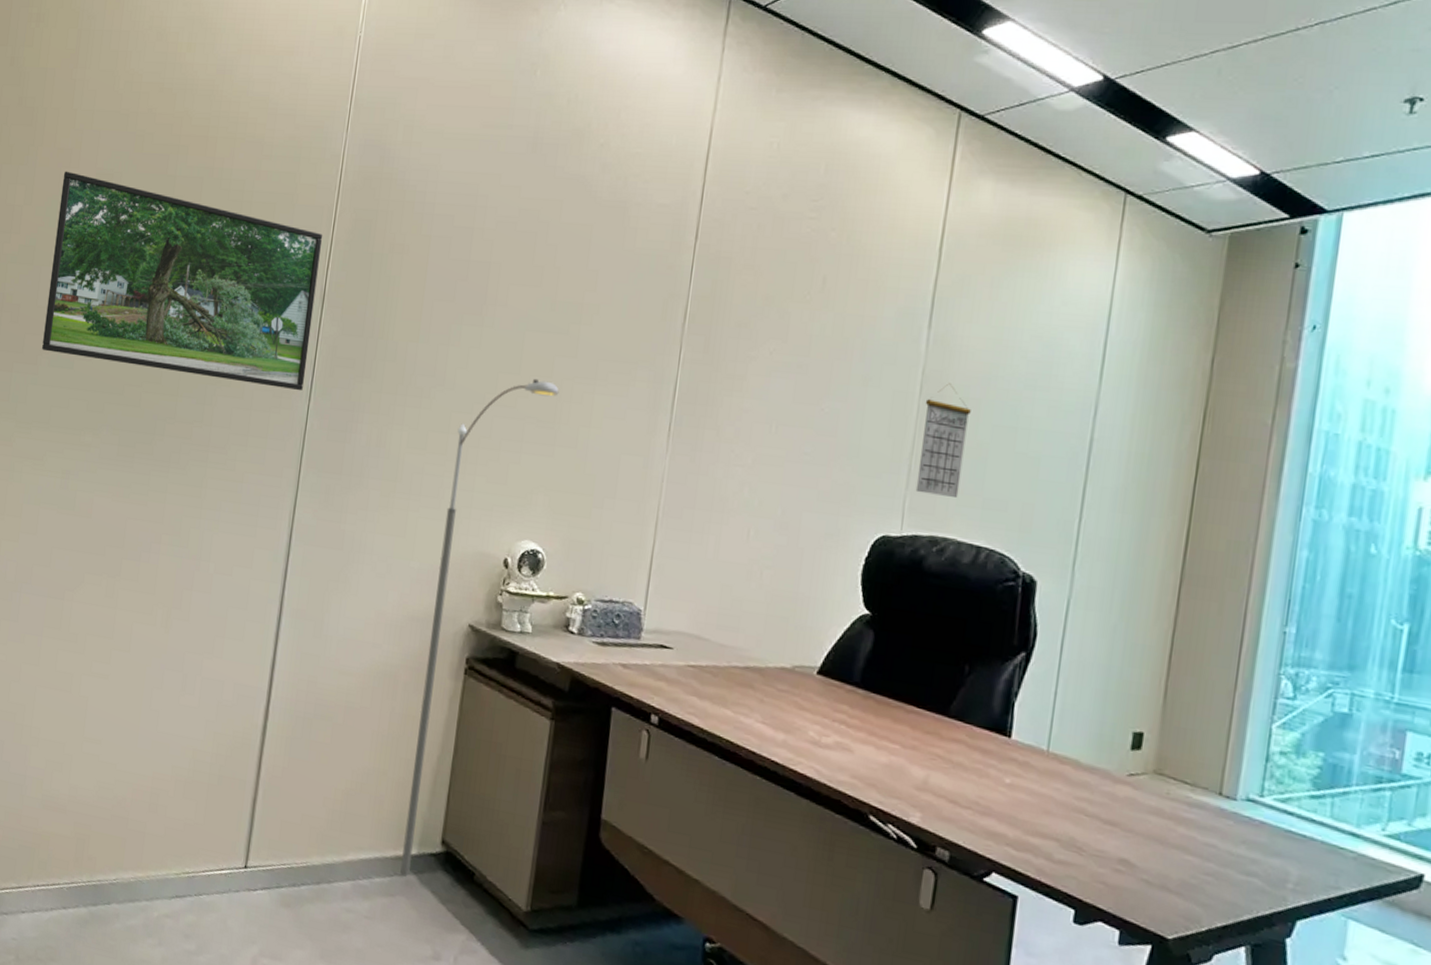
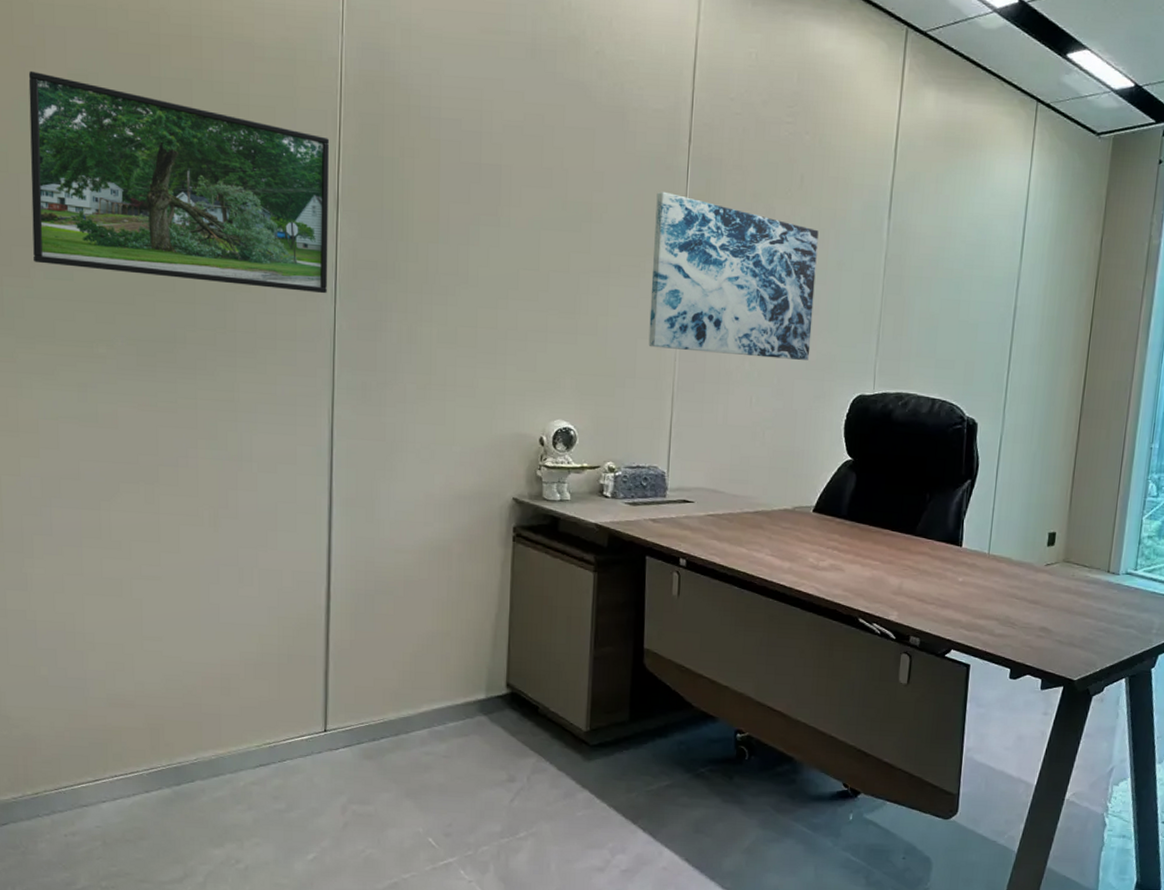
street lamp: present [400,378,559,877] -> none [472,273,577,718]
wall art: none [633,292,841,490] -> present [648,191,819,360]
calendar: present [915,383,971,497] -> none [883,265,924,360]

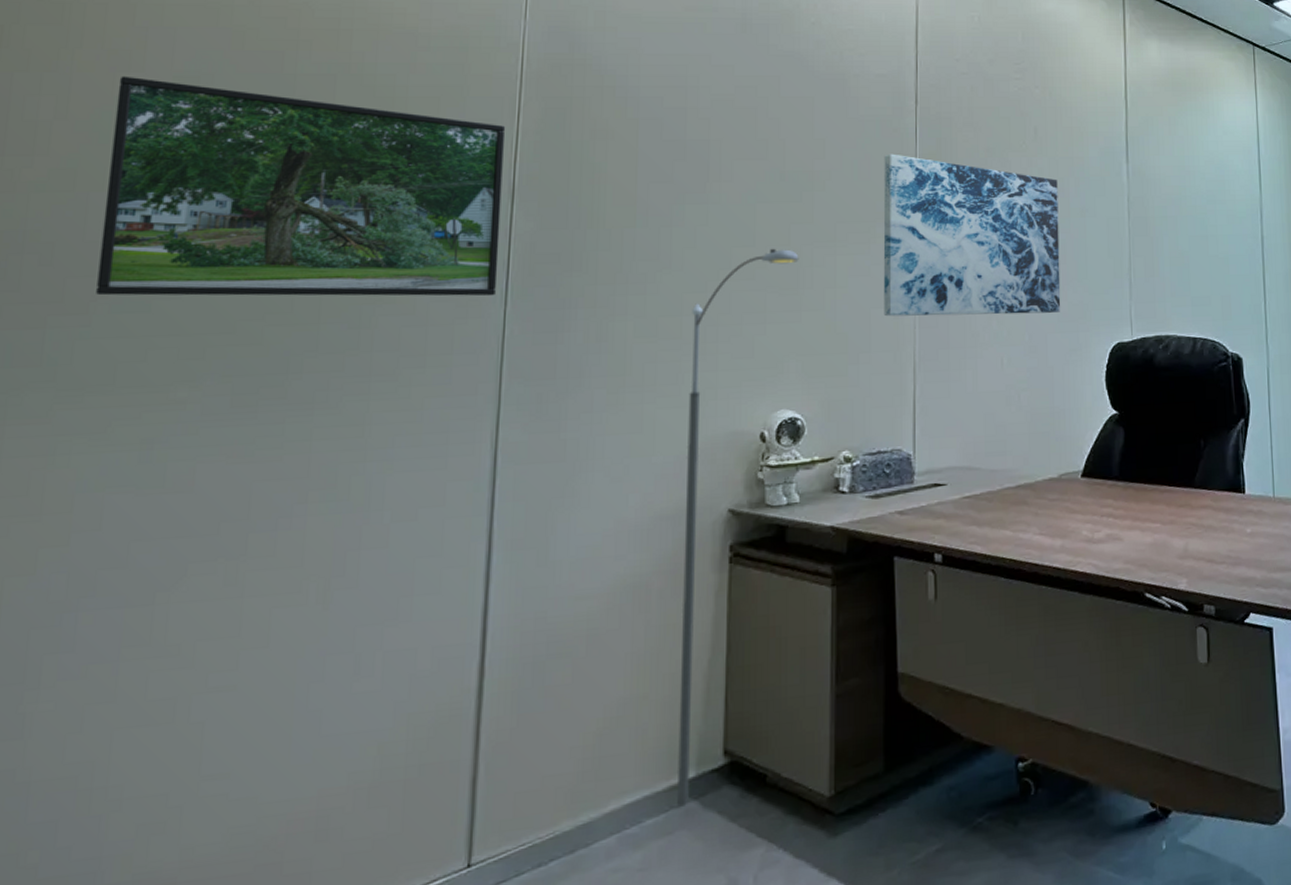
street lamp: none [472,273,577,718] -> present [677,248,799,807]

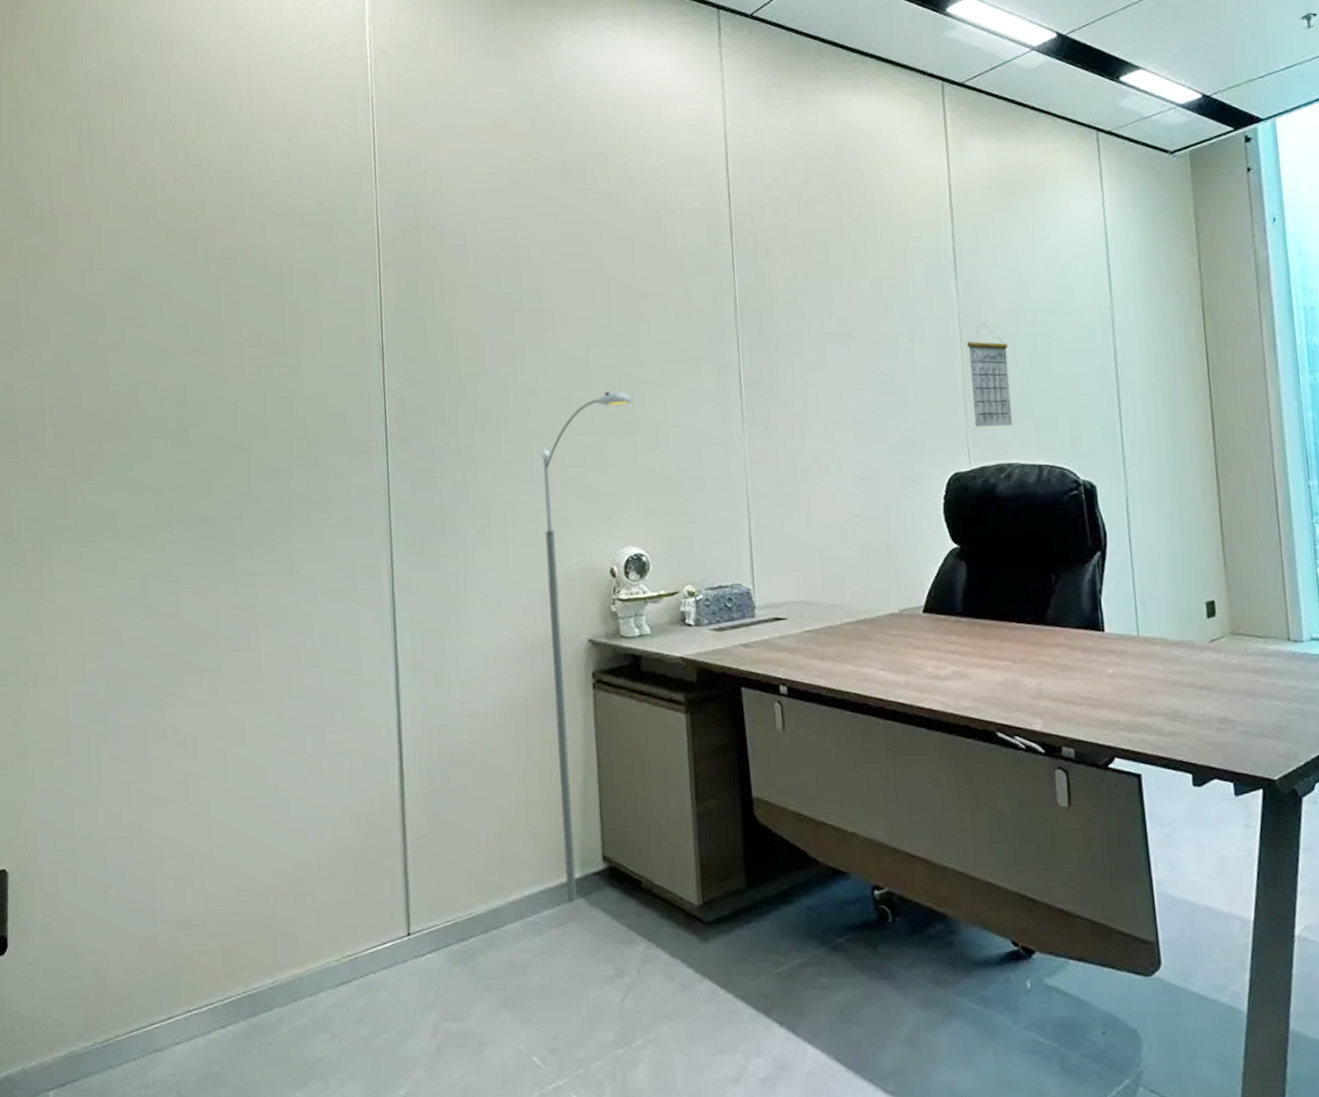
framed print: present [96,76,506,296] -> none [87,274,378,459]
wall art: present [883,154,1061,317] -> none [704,288,892,454]
calendar: none [1134,206,1172,301] -> present [966,324,1013,428]

